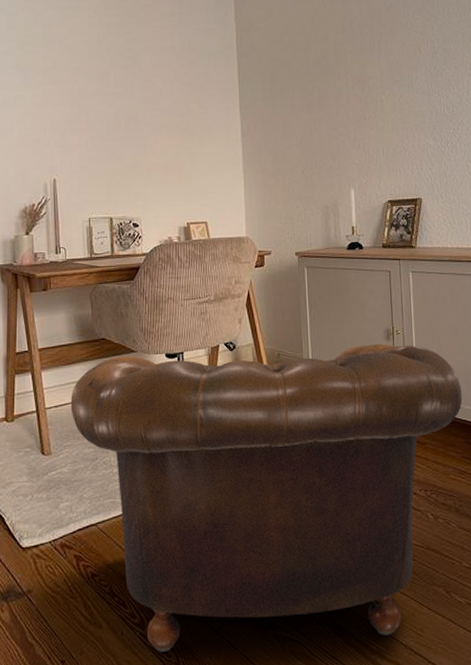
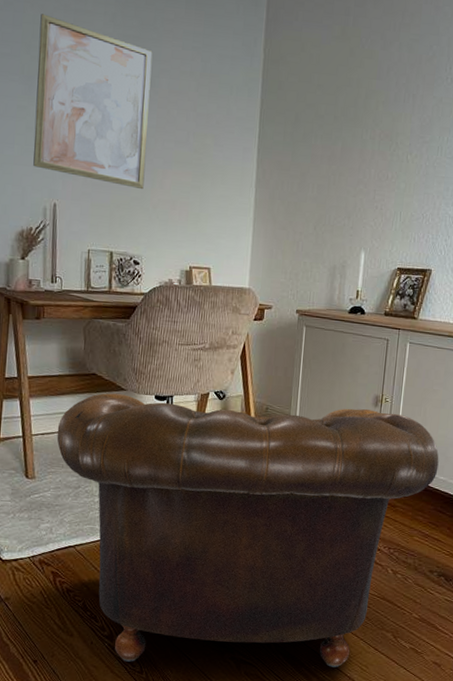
wall art: none [31,14,137,157] -> present [33,14,153,190]

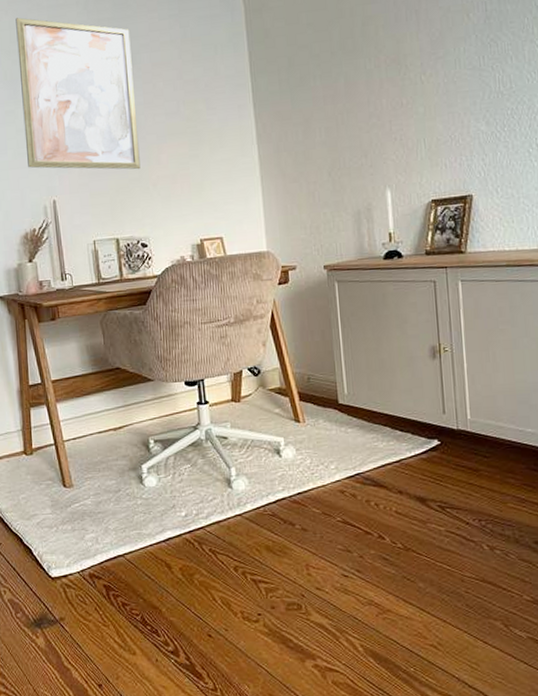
armchair: present [56,393,439,668] -> none [88,363,523,679]

